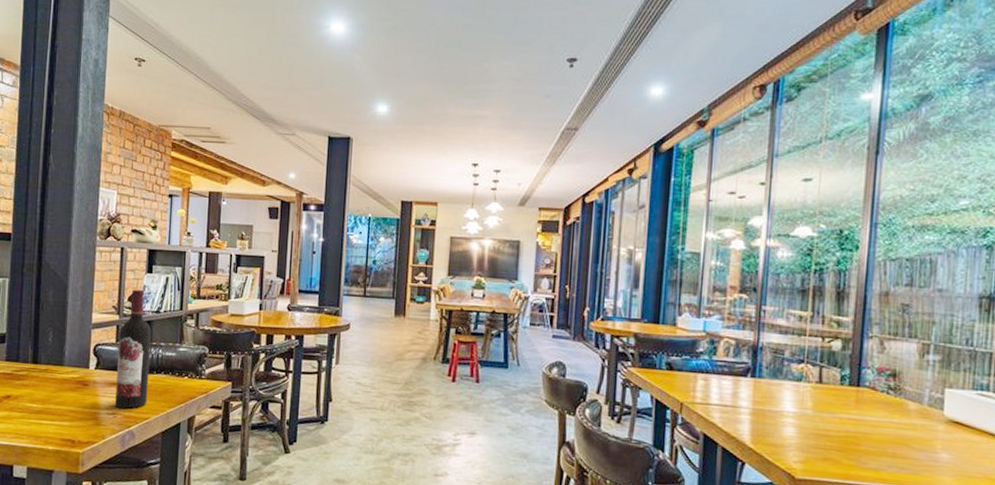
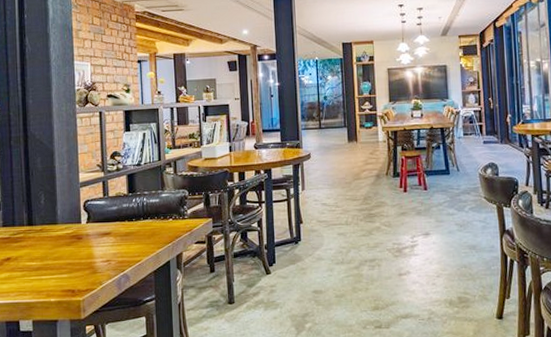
wine bottle: present [115,289,151,409] -> none [106,147,138,255]

